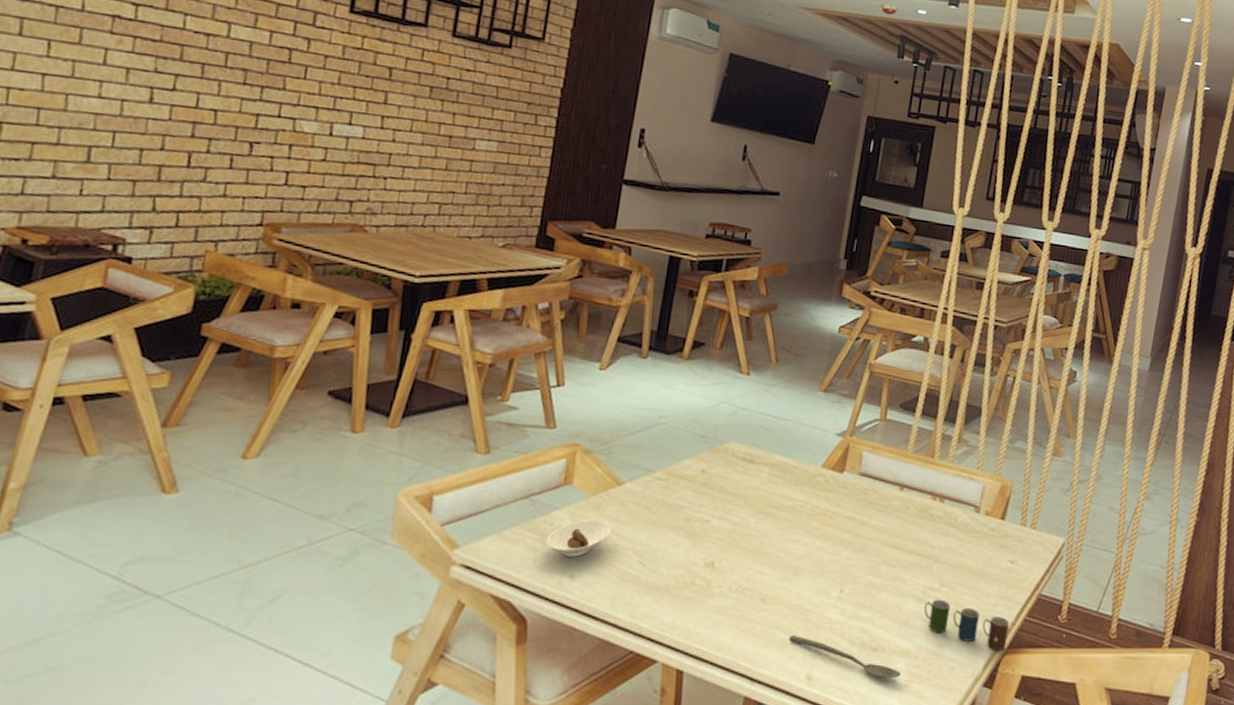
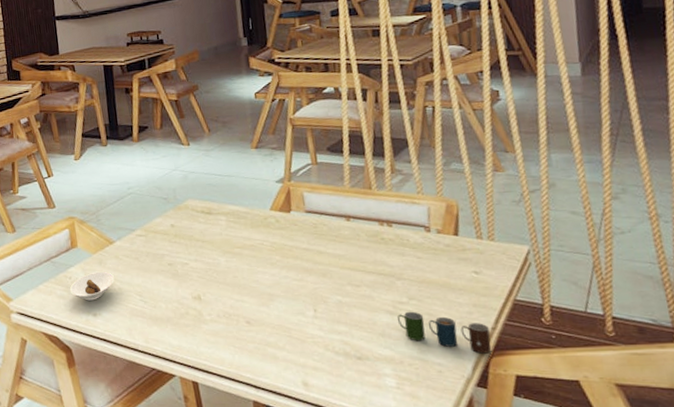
spoon: present [788,636,901,678] -> none [279,350,391,382]

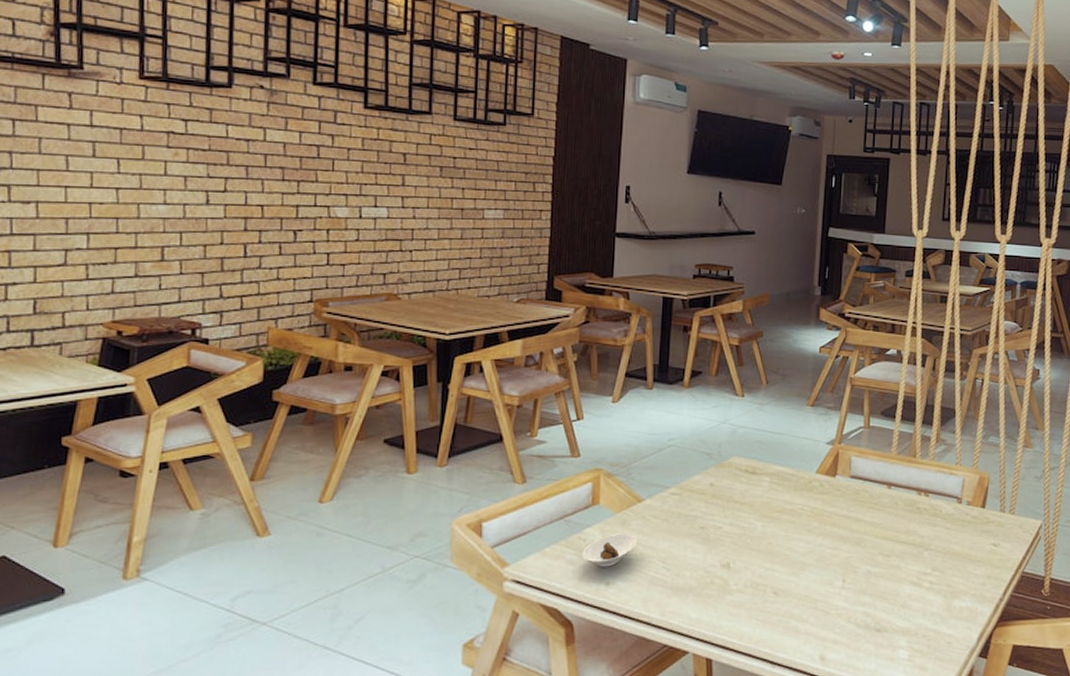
cup: present [398,311,492,354] -> none [920,582,997,625]

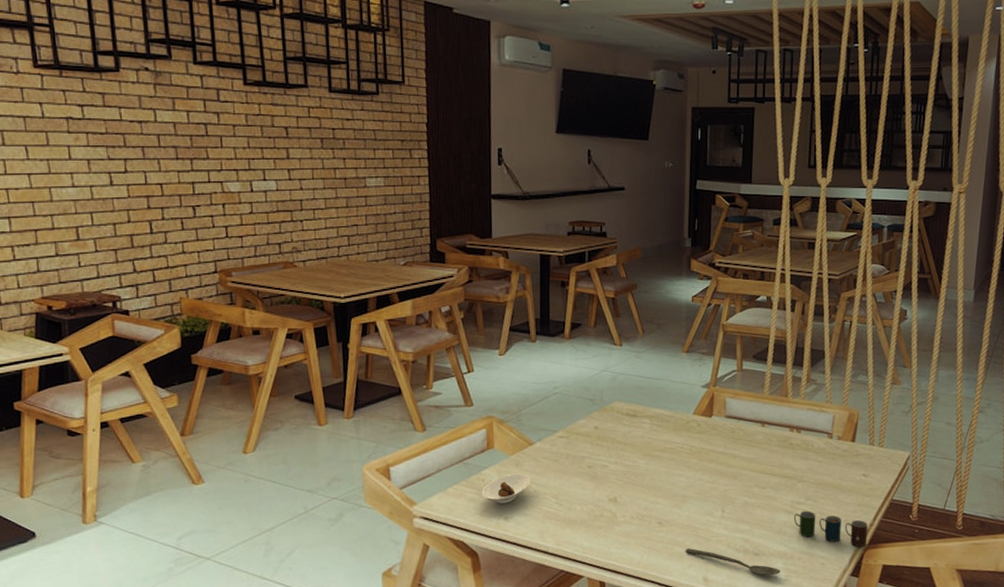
spoon: none [801,622,904,654] -> present [685,548,781,575]
cup: none [920,582,997,625] -> present [794,510,867,547]

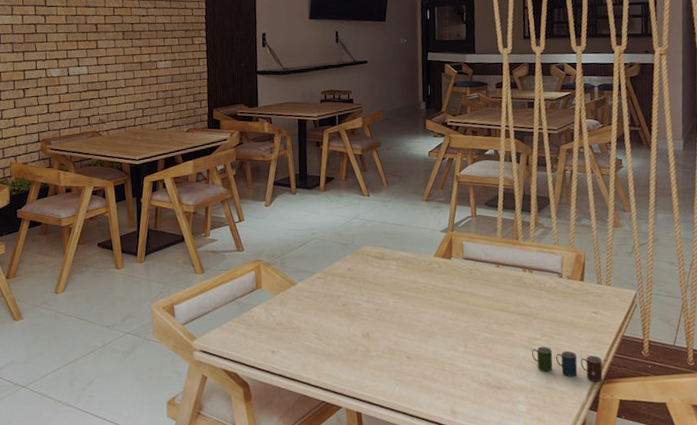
saucer: present [481,473,530,504] -> none [251,311,293,339]
spoon: present [685,548,781,575] -> none [433,382,523,408]

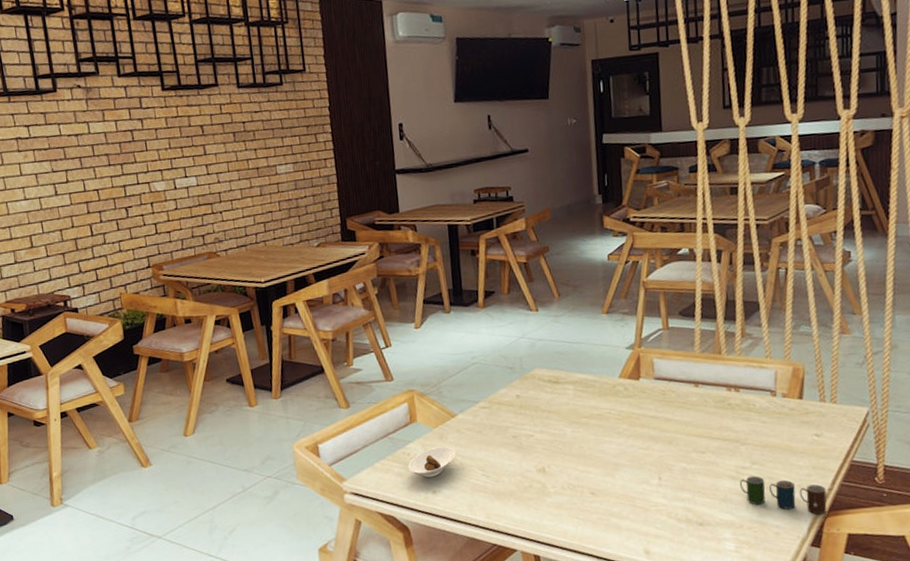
saucer: none [251,311,293,339] -> present [408,446,456,478]

